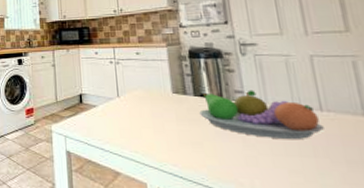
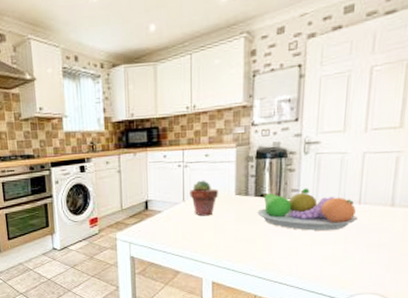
potted succulent: none [123,77,154,114] -> present [190,180,218,216]

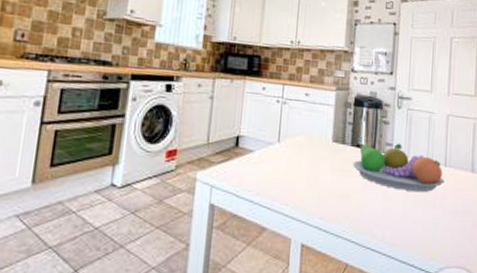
potted succulent: present [190,180,218,216] -> none [286,120,315,163]

